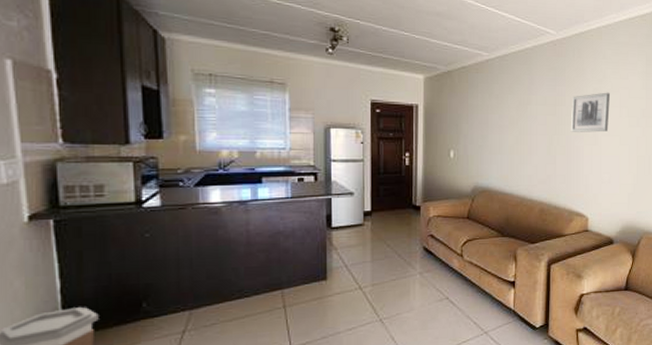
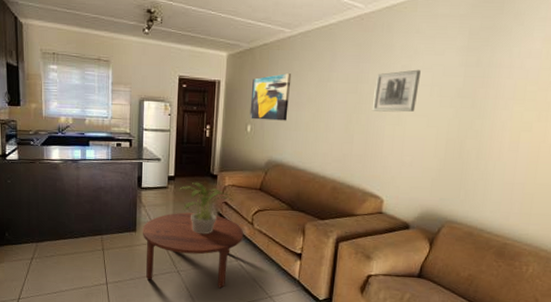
coffee table: none [334,250,454,335] -> present [142,212,244,288]
potted plant: none [377,216,441,274] -> present [179,183,234,234]
wall art: none [452,96,492,145] -> present [249,73,292,121]

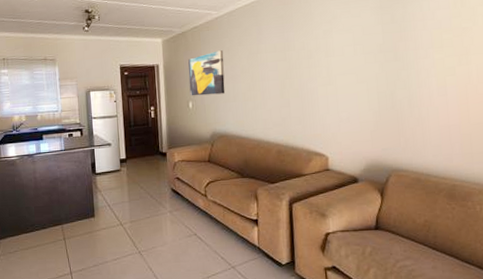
coffee table: present [142,212,244,288] -> none [100,192,200,264]
potted plant: present [179,183,234,234] -> none [132,162,185,212]
wall art: present [371,69,421,112] -> none [302,32,343,75]

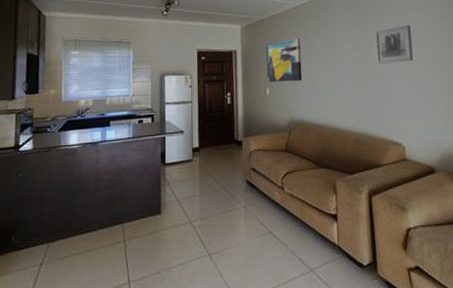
wall art: none [302,32,343,75] -> present [375,25,414,64]

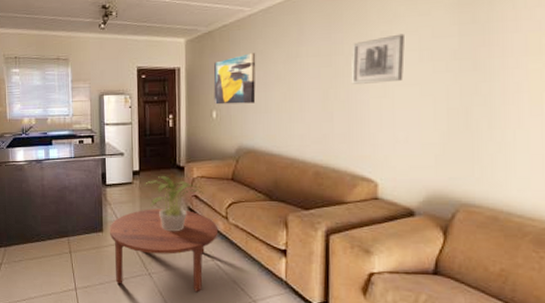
coffee table: none [167,184,276,271] -> present [109,209,219,291]
potted plant: none [204,151,261,207] -> present [145,176,205,232]

